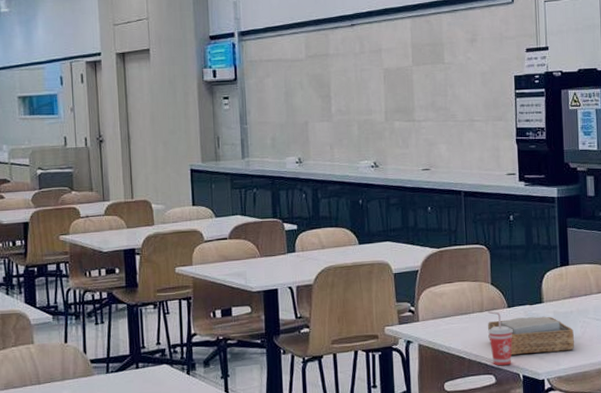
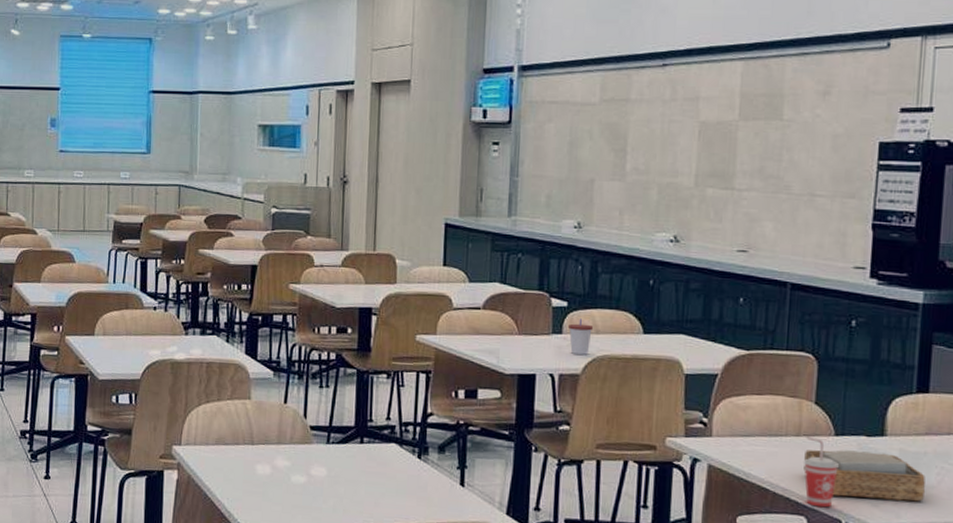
cup: none [300,238,320,268] -> present [568,318,594,355]

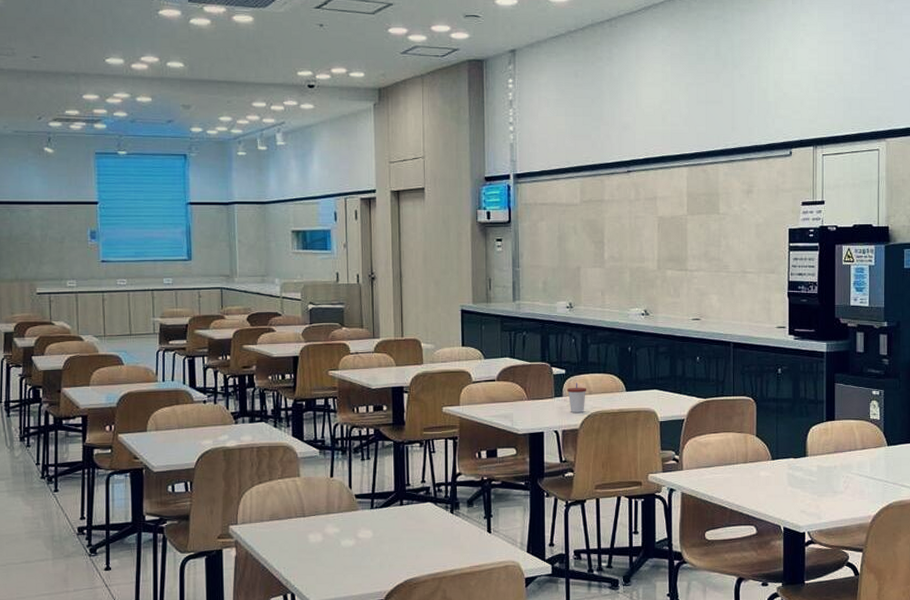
beverage cup: present [803,436,839,508] -> none [750,462,776,517]
napkin holder: present [804,450,926,502] -> none [751,470,837,507]

